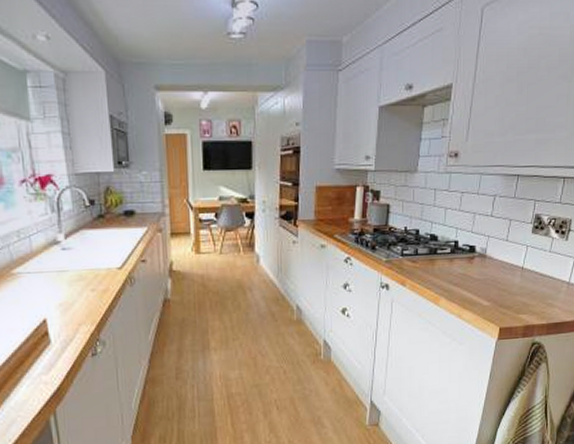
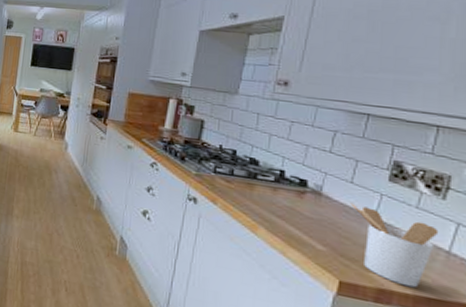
utensil holder: none [506,259,563,319] -> present [350,203,439,288]

